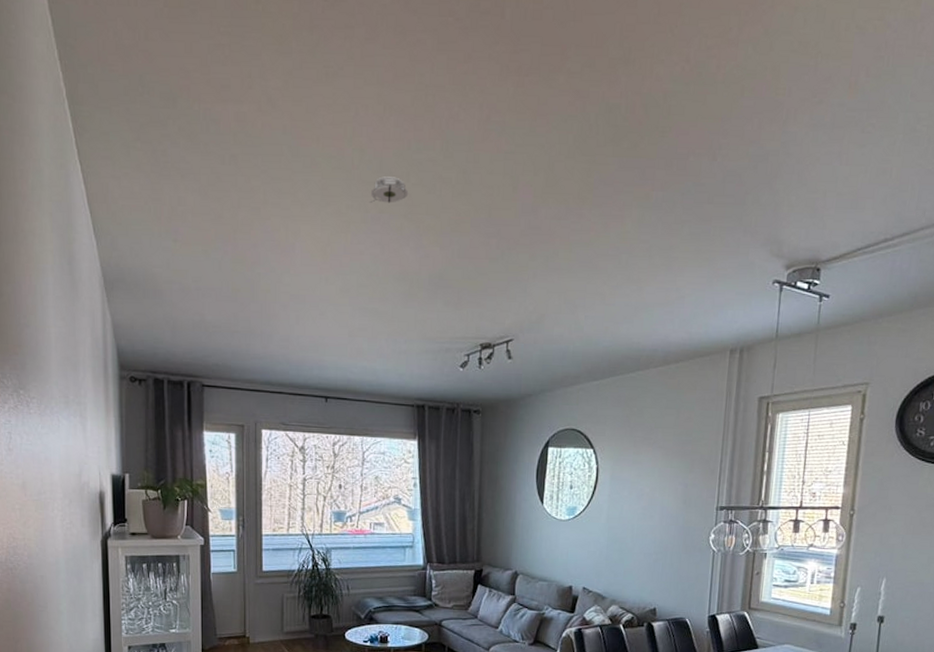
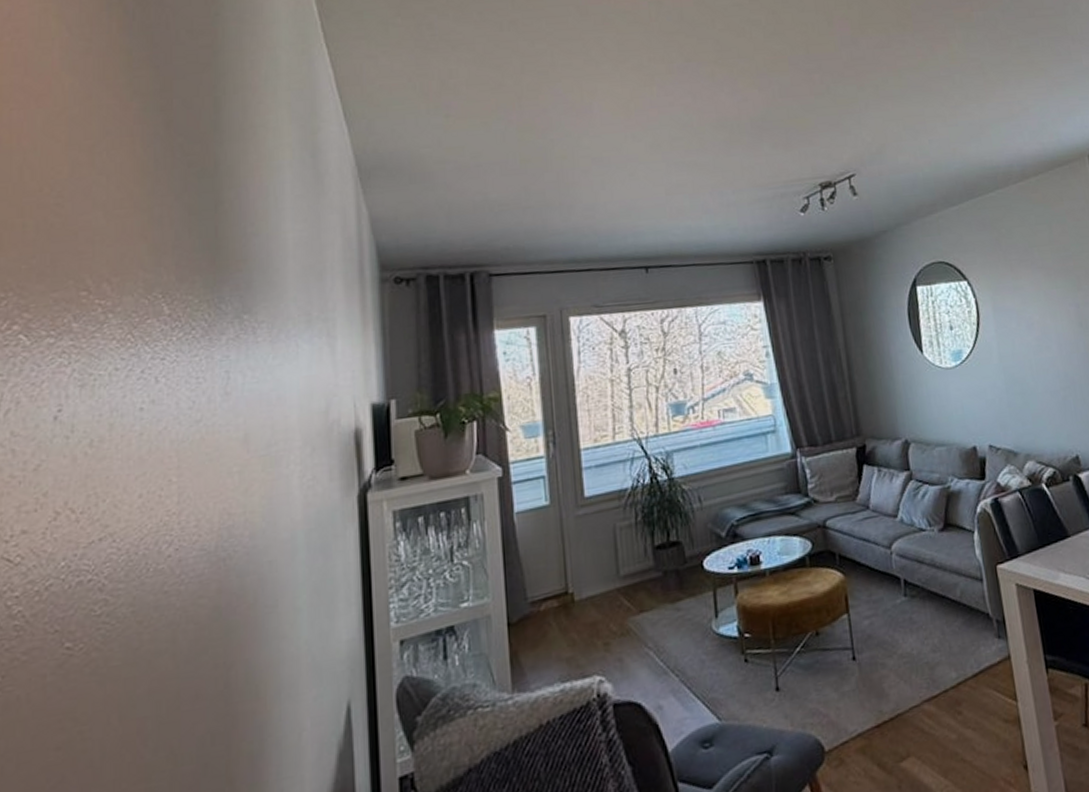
smoke detector: present [370,176,409,203] -> none [673,24,716,53]

